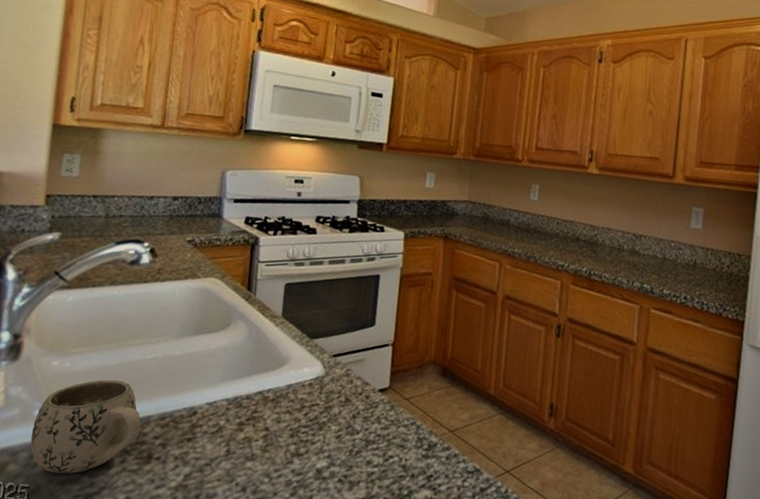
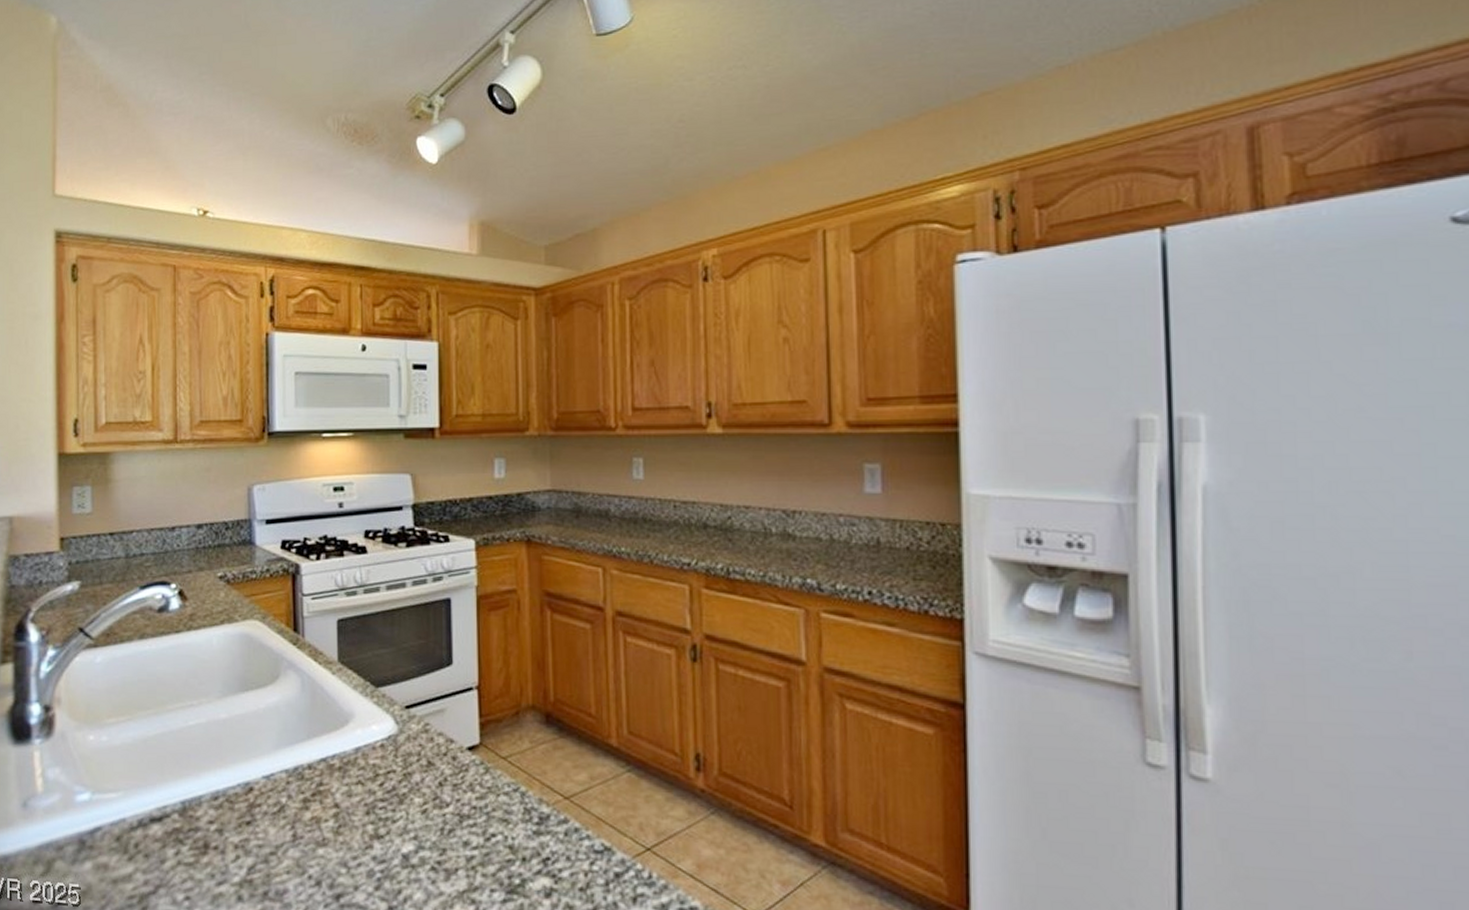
mug: present [30,379,142,474] -> none [75,754,193,871]

